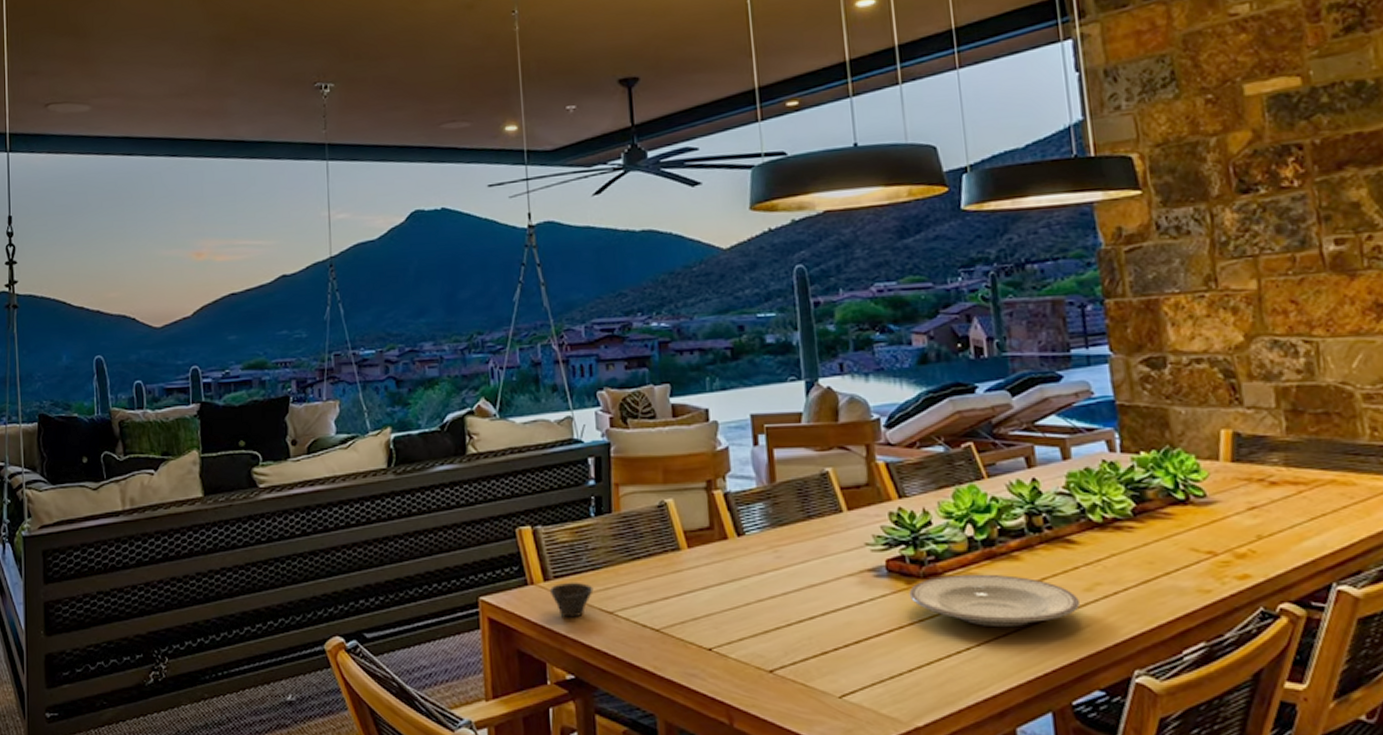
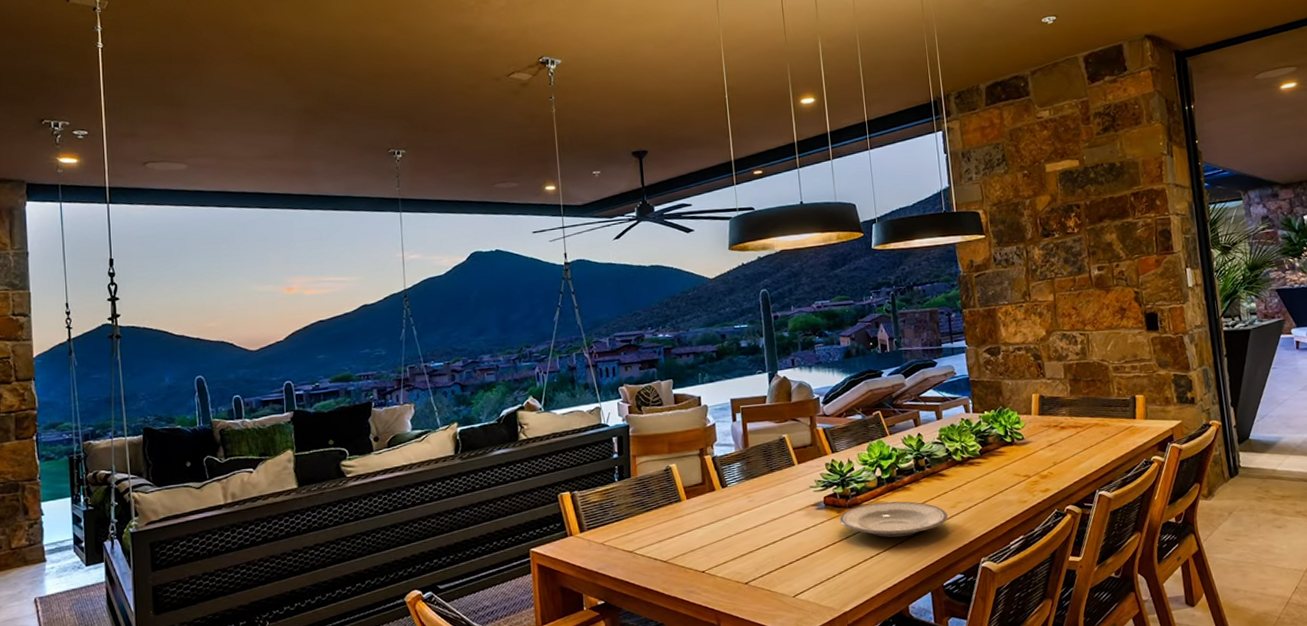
cup: present [549,582,594,618] -> none [584,531,618,559]

